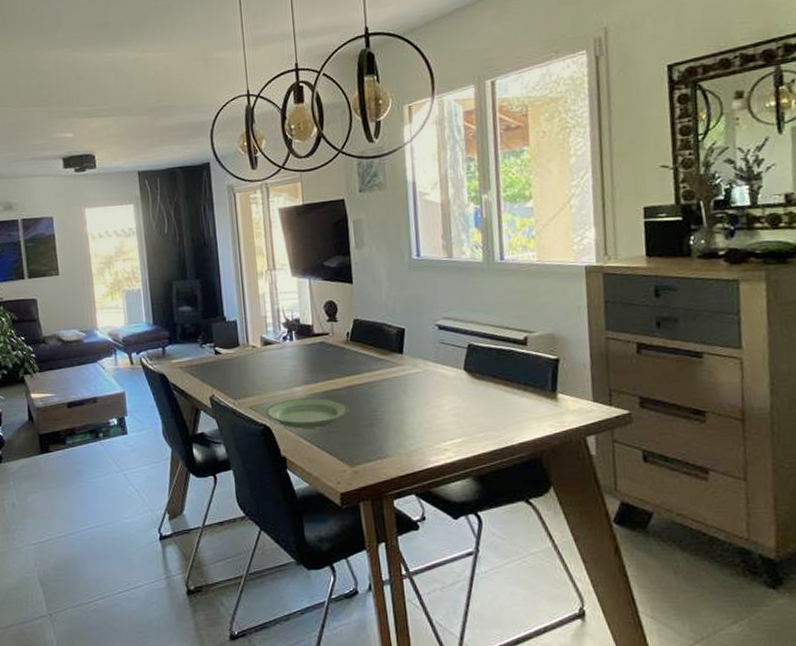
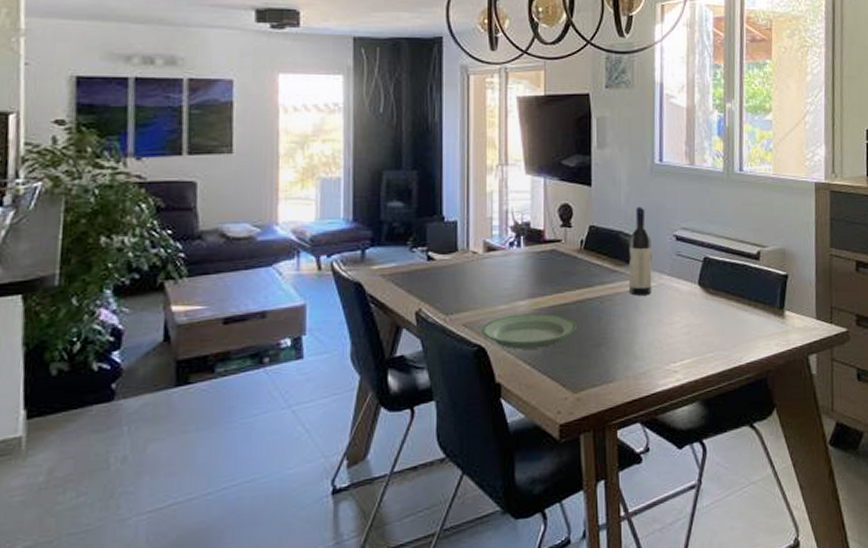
wine bottle: none [392,299,419,381] -> present [628,206,652,296]

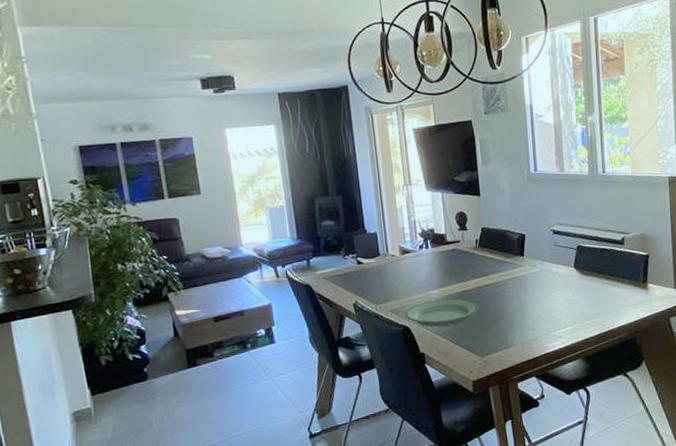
wine bottle: present [628,206,652,296] -> none [514,209,537,280]

